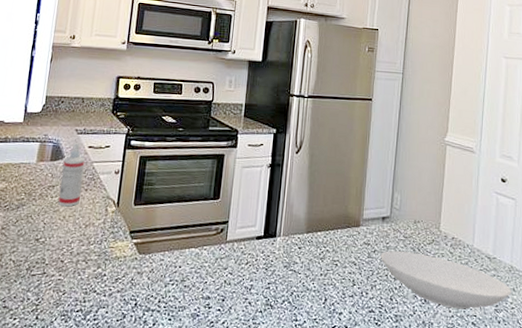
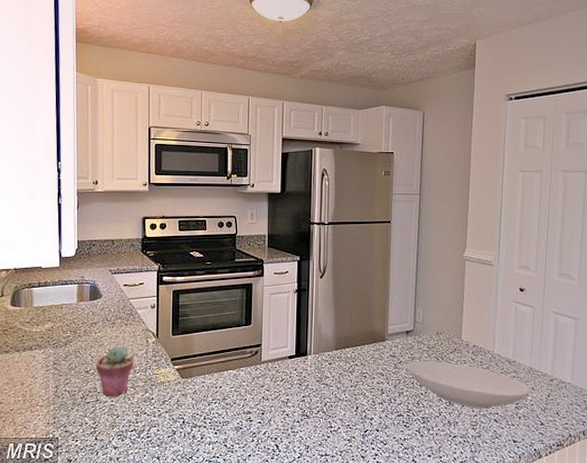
potted succulent: none [47,213,90,270] -> present [96,346,134,396]
spray bottle: present [57,143,85,207] -> none [101,282,122,341]

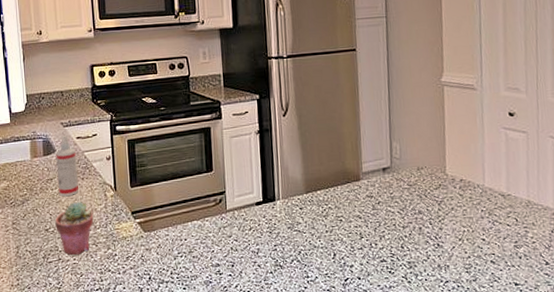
spray bottle: none [101,282,122,341] -> present [56,135,78,197]
bowl: present [406,361,531,409] -> none [386,199,531,250]

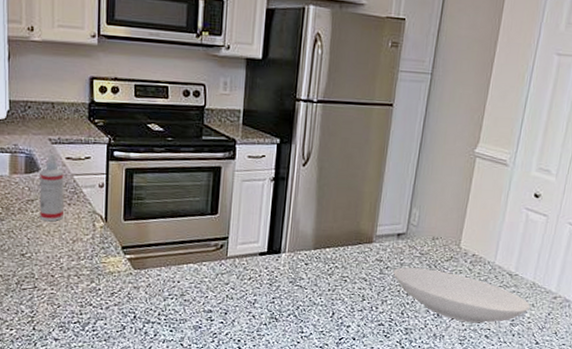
potted succulent: present [55,202,94,255] -> none [33,228,78,285]
bowl: none [386,199,531,250] -> present [393,267,531,324]

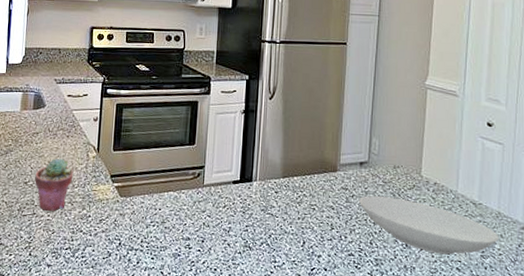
potted succulent: none [33,228,78,285] -> present [34,158,74,211]
spray bottle: present [39,154,64,222] -> none [42,92,65,152]

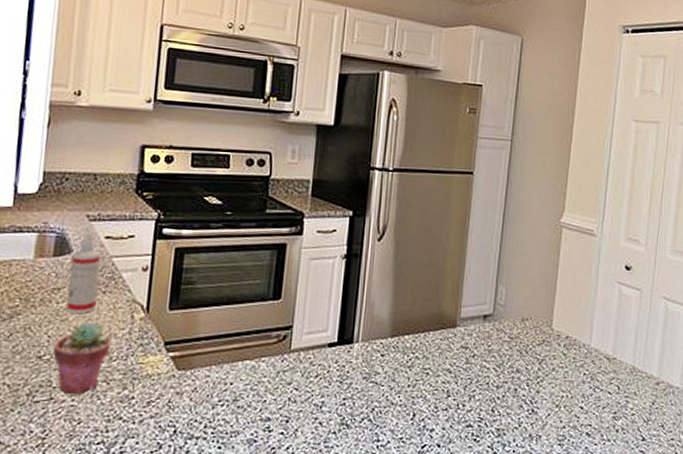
spray bottle: none [42,92,65,152] -> present [65,232,102,315]
bowl: present [359,196,499,255] -> none [481,355,633,419]

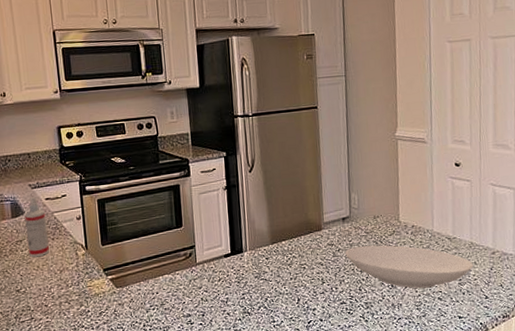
potted succulent: present [53,323,111,394] -> none [26,262,66,314]
bowl: none [481,355,633,419] -> present [345,245,474,289]

